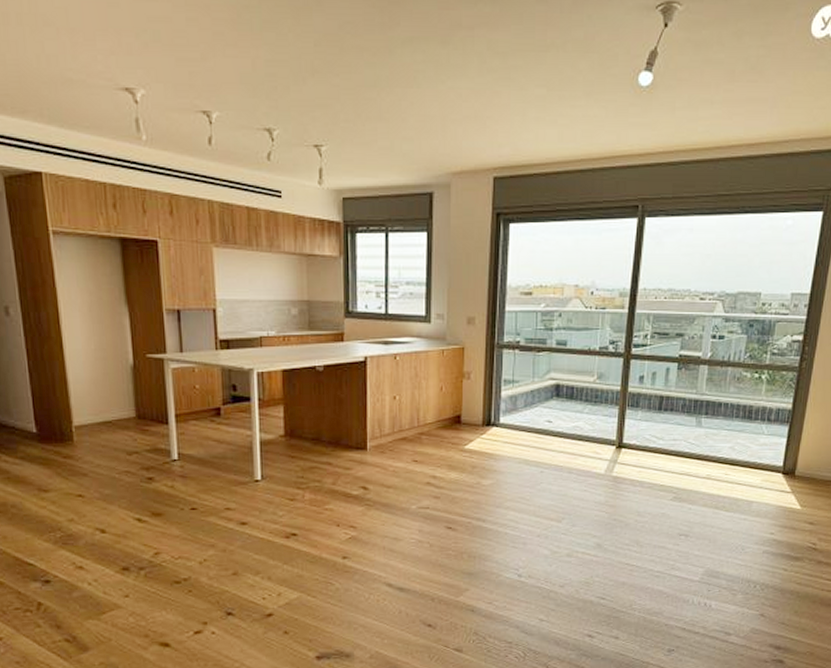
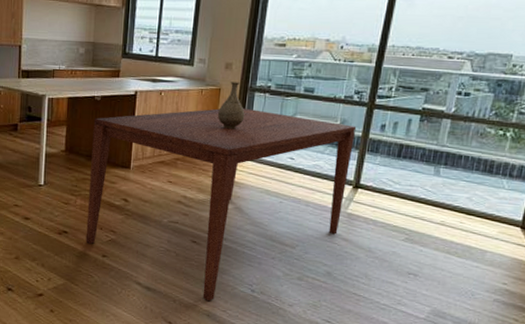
dining table: none [317,368,615,595] -> present [85,107,357,302]
vase: none [464,339,494,394] -> present [218,82,245,129]

